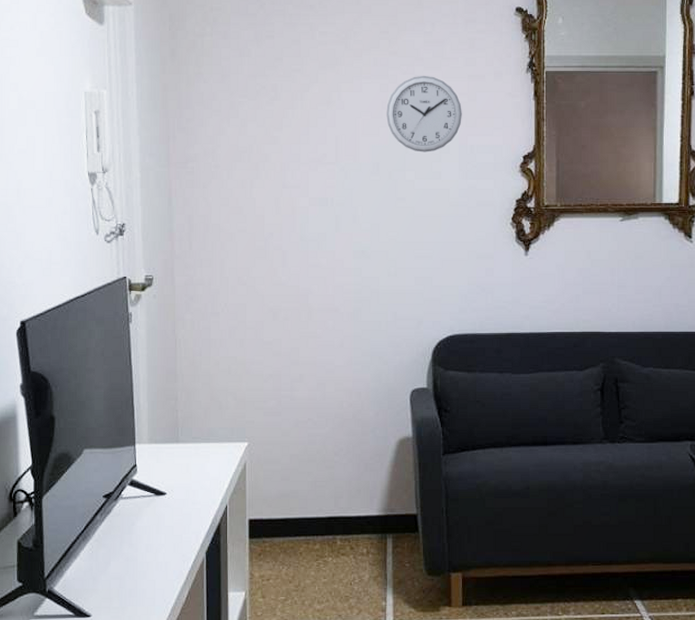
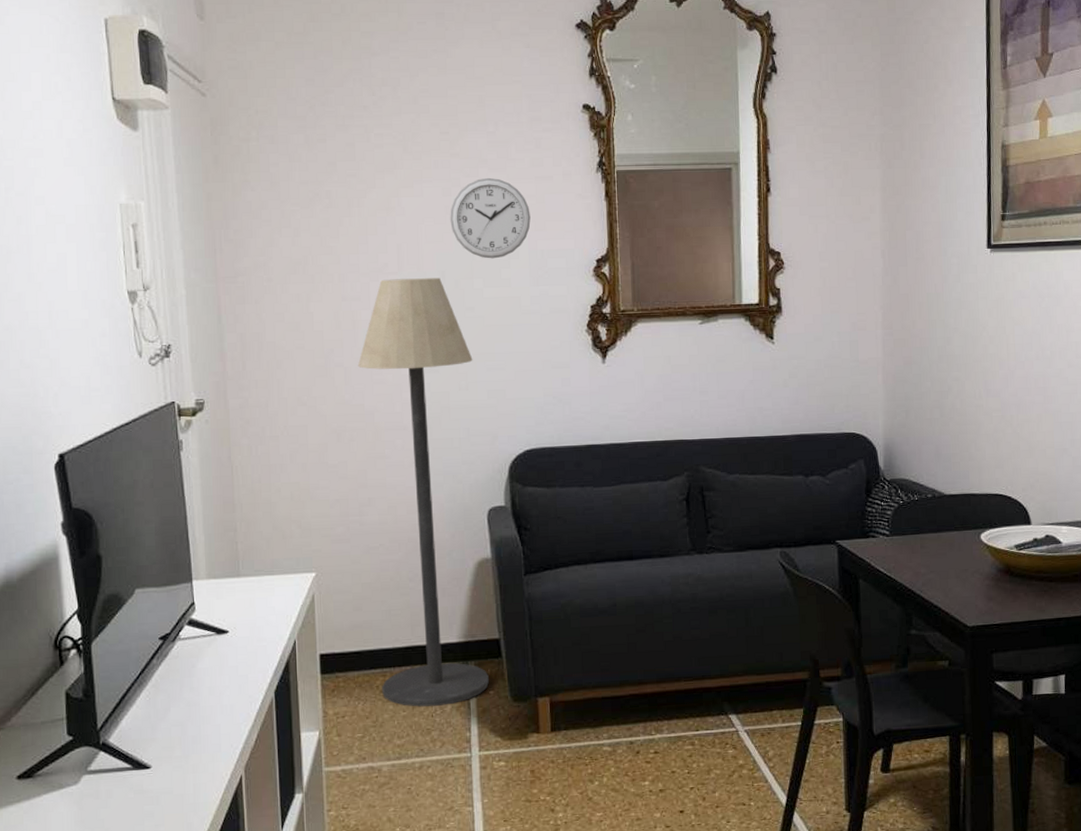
floor lamp: none [295,169,405,575] -> present [358,278,489,707]

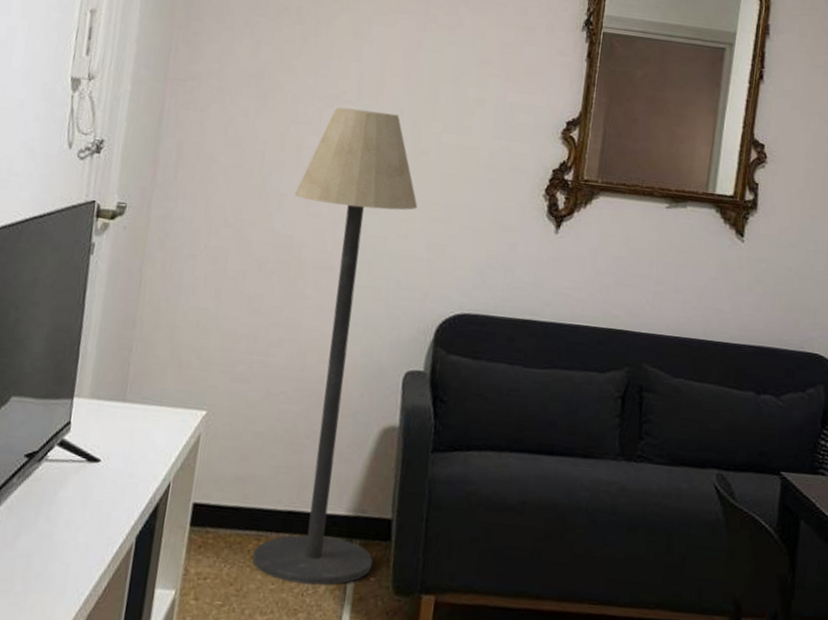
wall clock: present [450,177,531,259] -> none [419,18,506,104]

